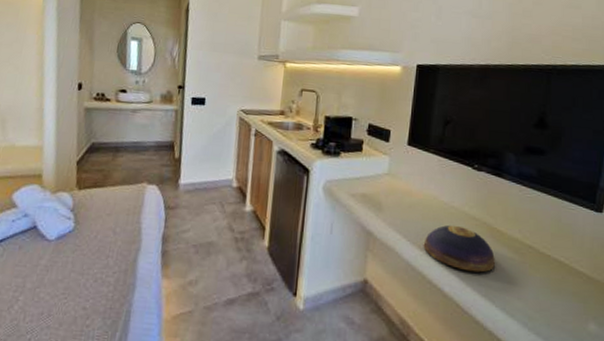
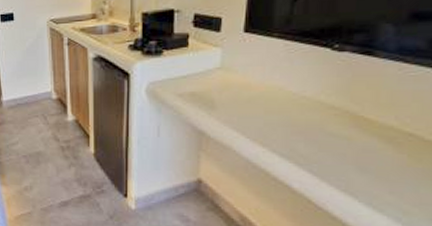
decorative bowl: present [423,225,495,273] -> none [266,117,360,167]

